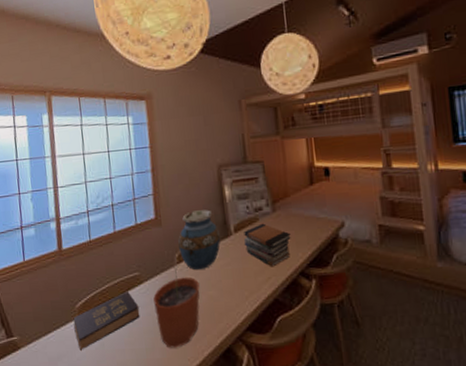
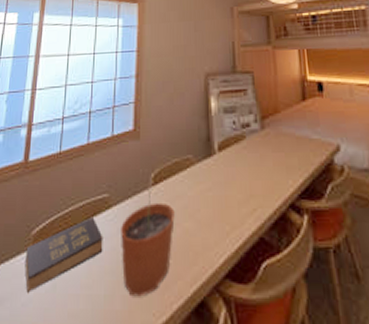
vase: present [178,210,221,271] -> none [156,123,203,195]
book stack: present [244,223,291,267] -> none [228,142,280,196]

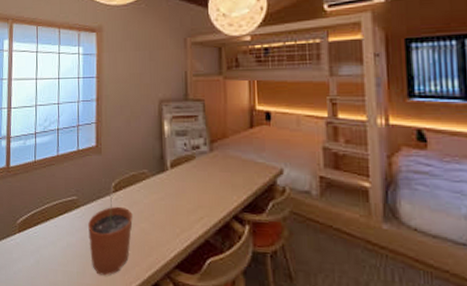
hardback book: present [25,216,103,293] -> none [14,213,74,265]

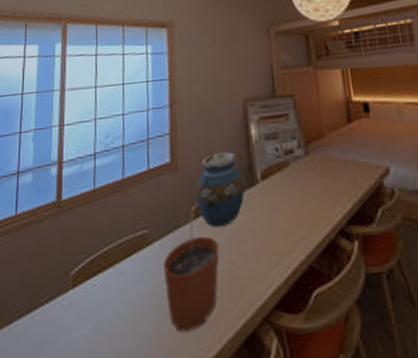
vase: none [116,142,157,202] -> present [196,152,246,228]

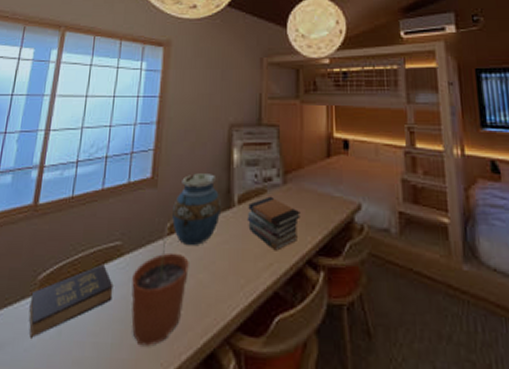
hardback book: none [66,254,146,334] -> present [29,264,114,338]
book stack: none [272,169,327,224] -> present [248,196,300,251]

